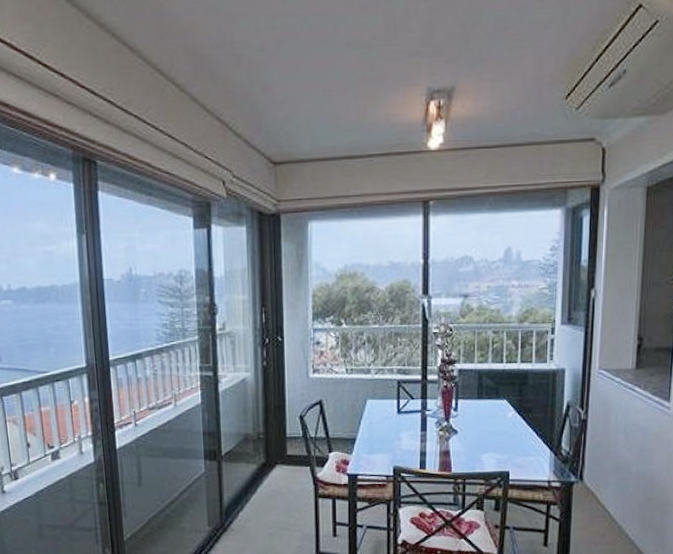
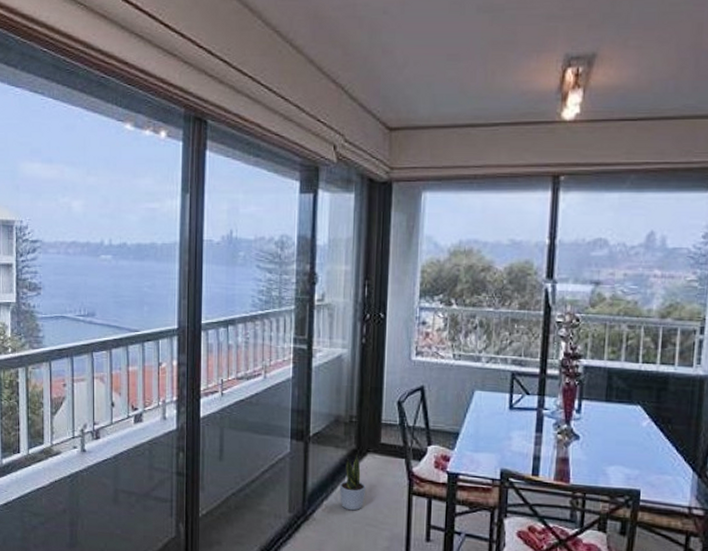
potted plant: none [253,466,277,518] -> present [340,453,366,511]

